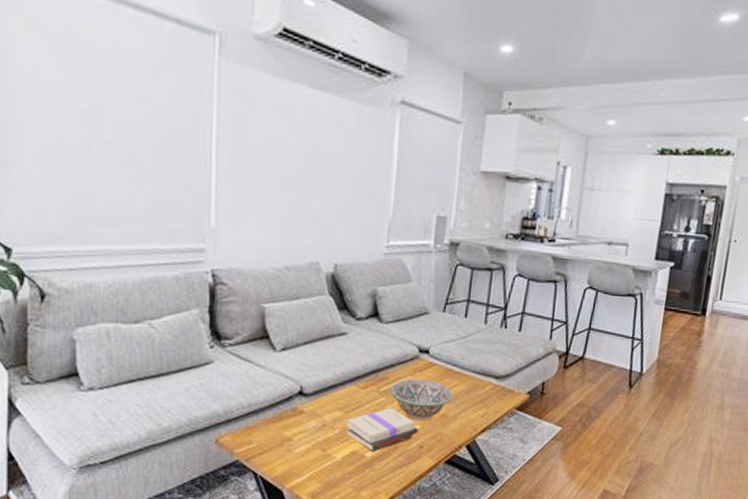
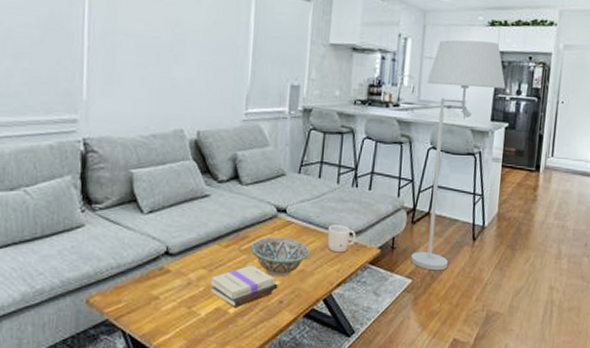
mug: none [472,367,504,398] -> present [327,225,356,253]
floor lamp: none [561,169,673,419] -> present [411,39,506,271]

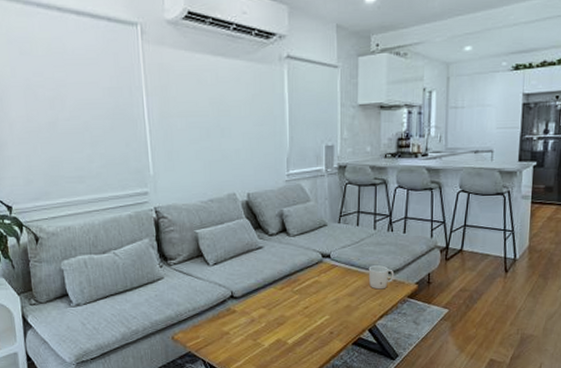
books: present [211,264,278,308] -> none [271,303,328,340]
decorative bowl: present [250,237,311,276] -> none [301,279,354,312]
floor lamp: present [411,39,506,271] -> none [446,86,532,301]

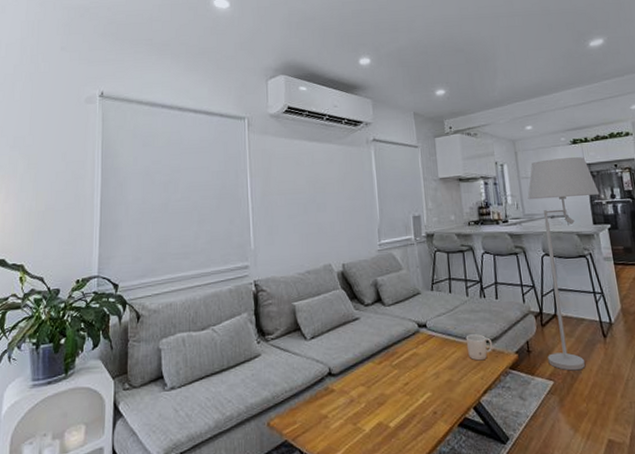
floor lamp: none [446,86,532,301] -> present [527,157,600,371]

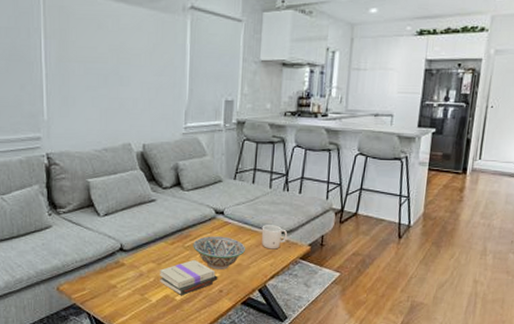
books: none [370,378,430,422] -> present [160,259,218,296]
decorative bowl: none [400,351,454,388] -> present [193,236,246,269]
floor lamp: present [527,157,600,371] -> none [339,50,433,266]

